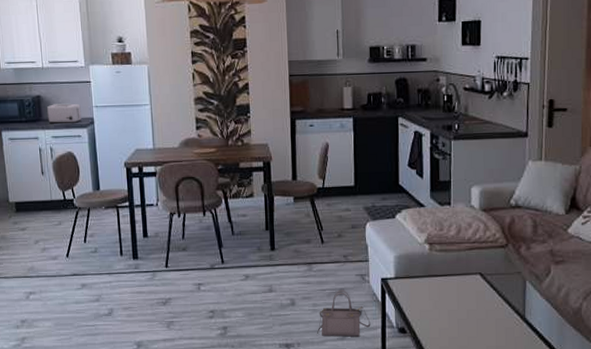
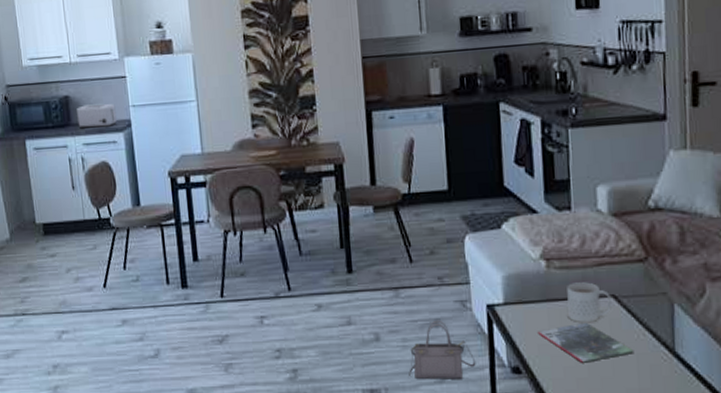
magazine: none [420,293,494,326] -> present [538,322,635,363]
mug: none [444,262,478,295] -> present [566,282,611,324]

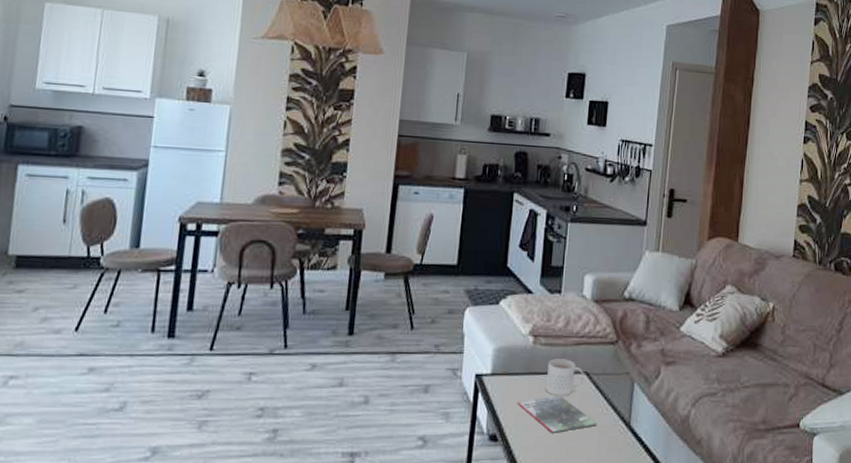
toaster: present [77,103,117,129] -> none [87,138,135,165]
handbag: present [409,320,476,380] -> none [391,386,458,445]

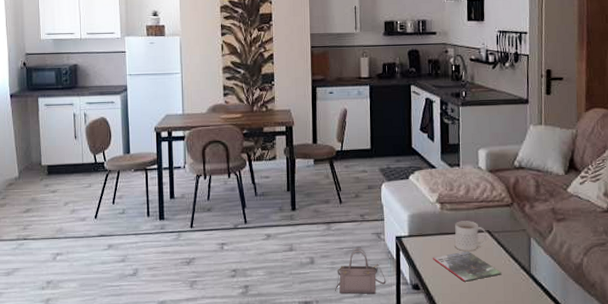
handbag: none [391,386,458,445] -> present [335,248,386,294]

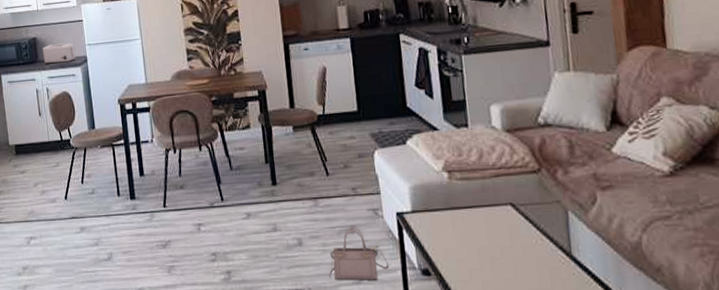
toaster: none [83,72,115,91] -> present [43,43,75,65]
magazine: present [433,251,502,282] -> none [444,228,534,266]
mug: present [454,221,486,252] -> none [468,192,510,229]

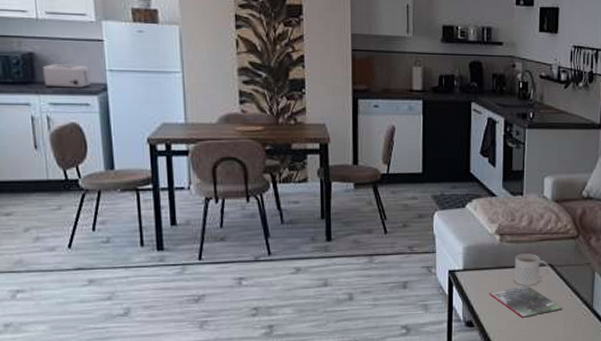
handbag: present [329,226,390,281] -> none [377,282,437,333]
magazine: none [444,228,534,266] -> present [489,285,563,318]
mug: none [468,192,510,229] -> present [514,254,548,286]

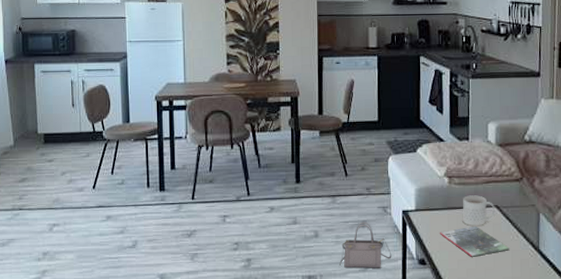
toaster: present [43,64,91,90] -> none [81,38,115,58]
handbag: none [377,282,437,333] -> present [339,221,392,269]

